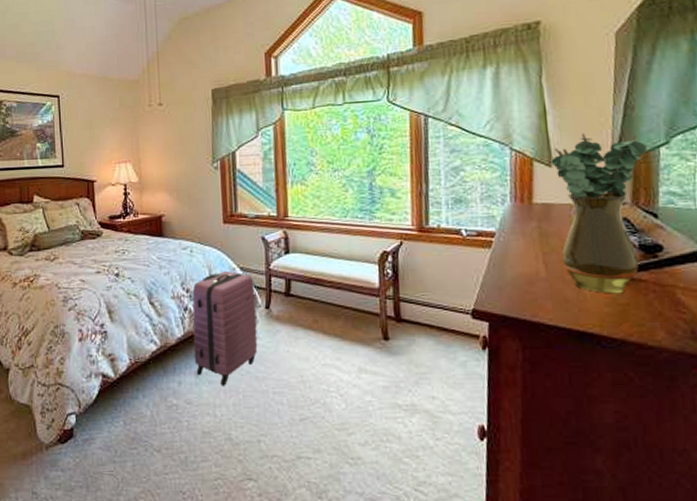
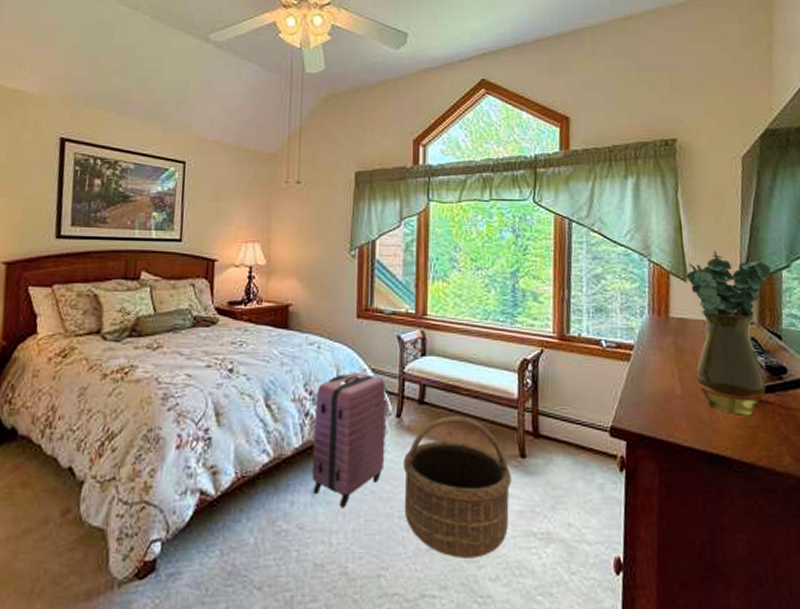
basket: none [274,306,376,427] -> present [402,416,512,558]

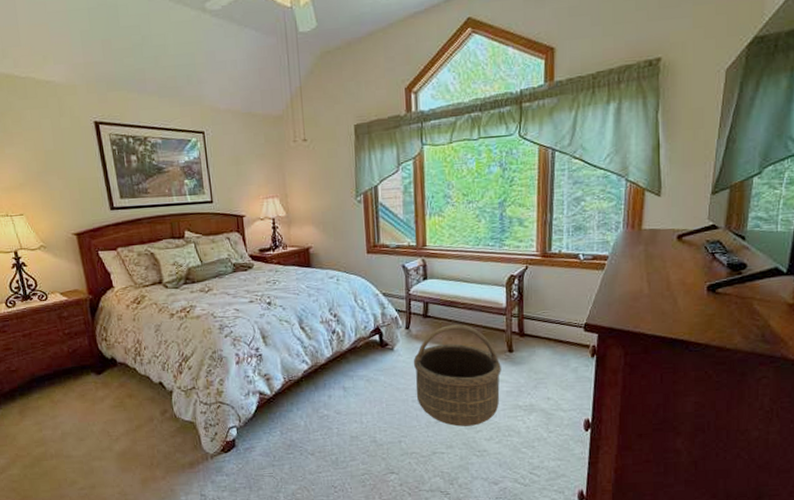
suitcase: present [311,373,386,508] -> none [339,297,399,397]
vase: present [686,250,772,416] -> none [660,164,743,307]

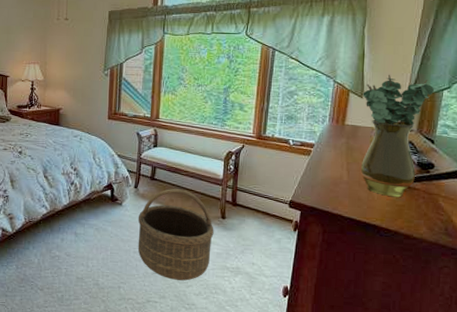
vase: none [660,164,743,307] -> present [360,74,435,198]

